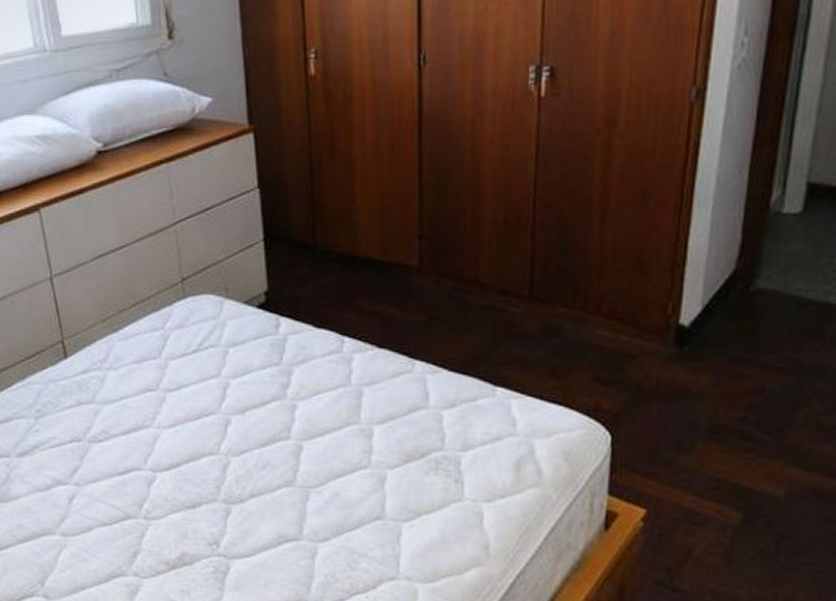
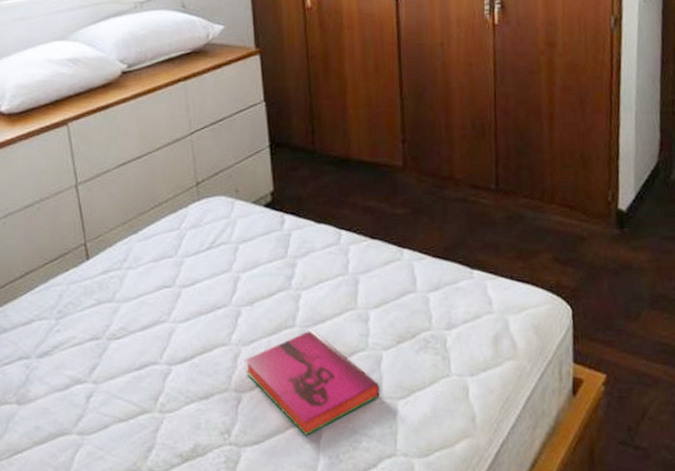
hardback book: none [235,442,383,553] -> present [245,328,380,436]

